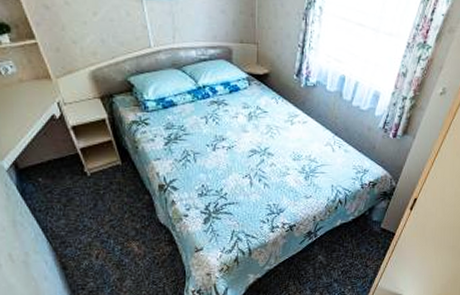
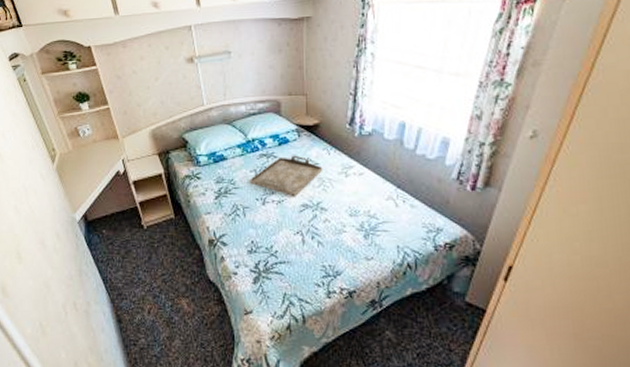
serving tray: none [200,103,271,143] -> present [250,155,323,197]

